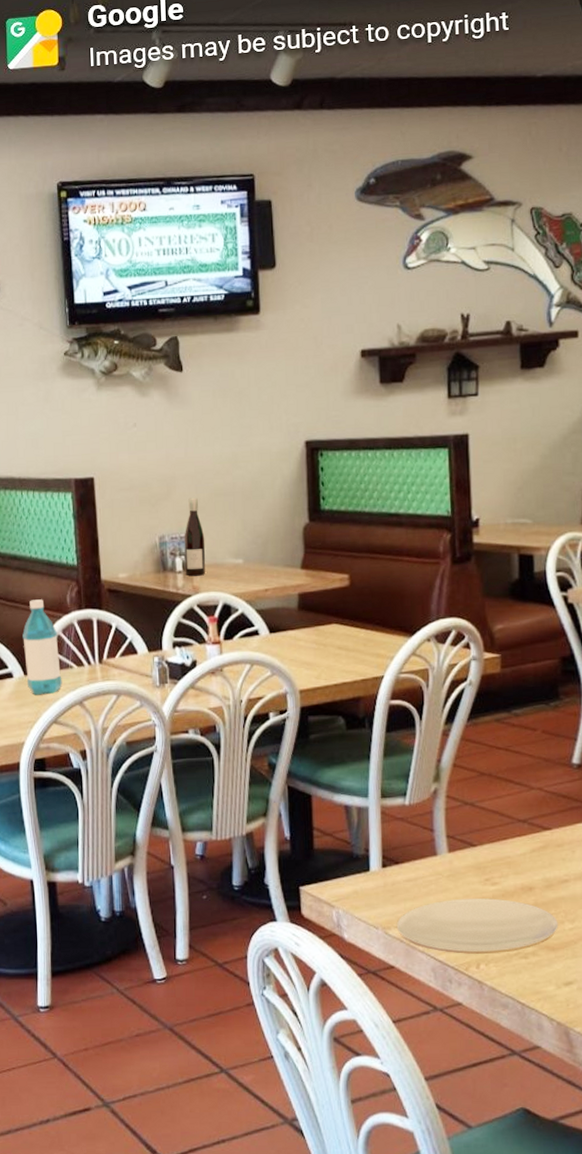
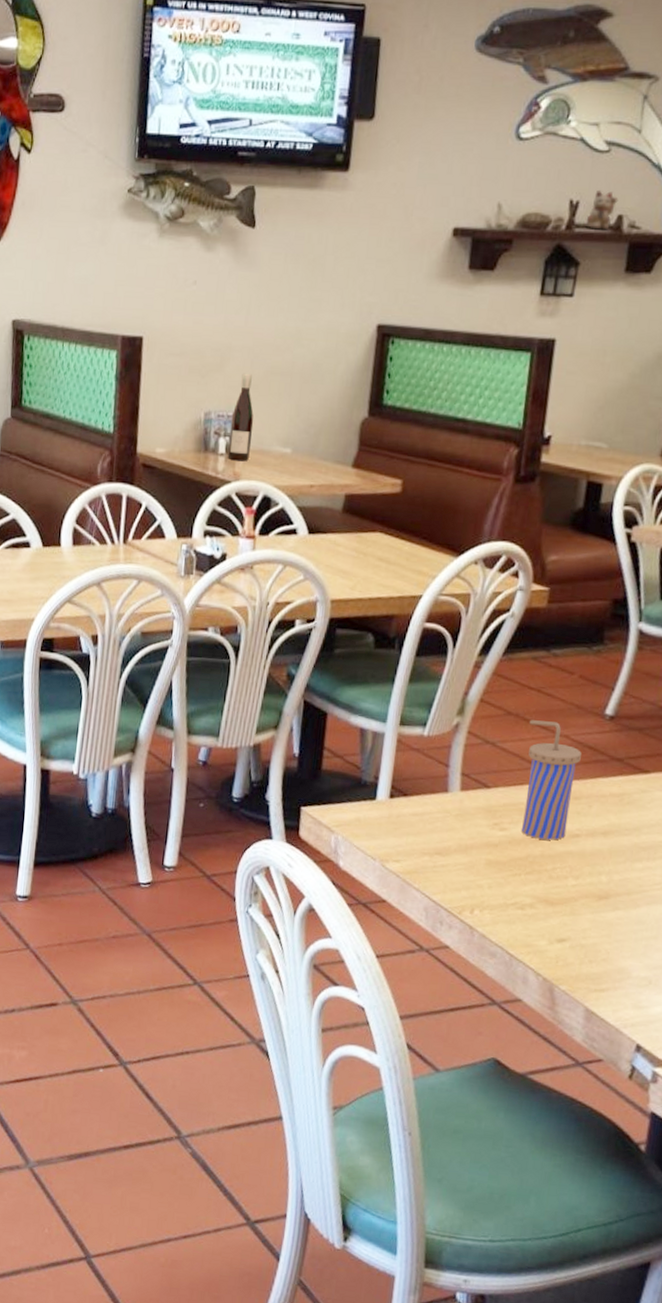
water bottle: present [22,599,62,695] -> none [45,465,83,571]
plate: present [396,898,558,955] -> none [394,839,562,902]
decorative figurine: none [478,302,504,337] -> present [585,189,619,230]
beverage cup: none [503,777,557,889] -> present [521,720,582,841]

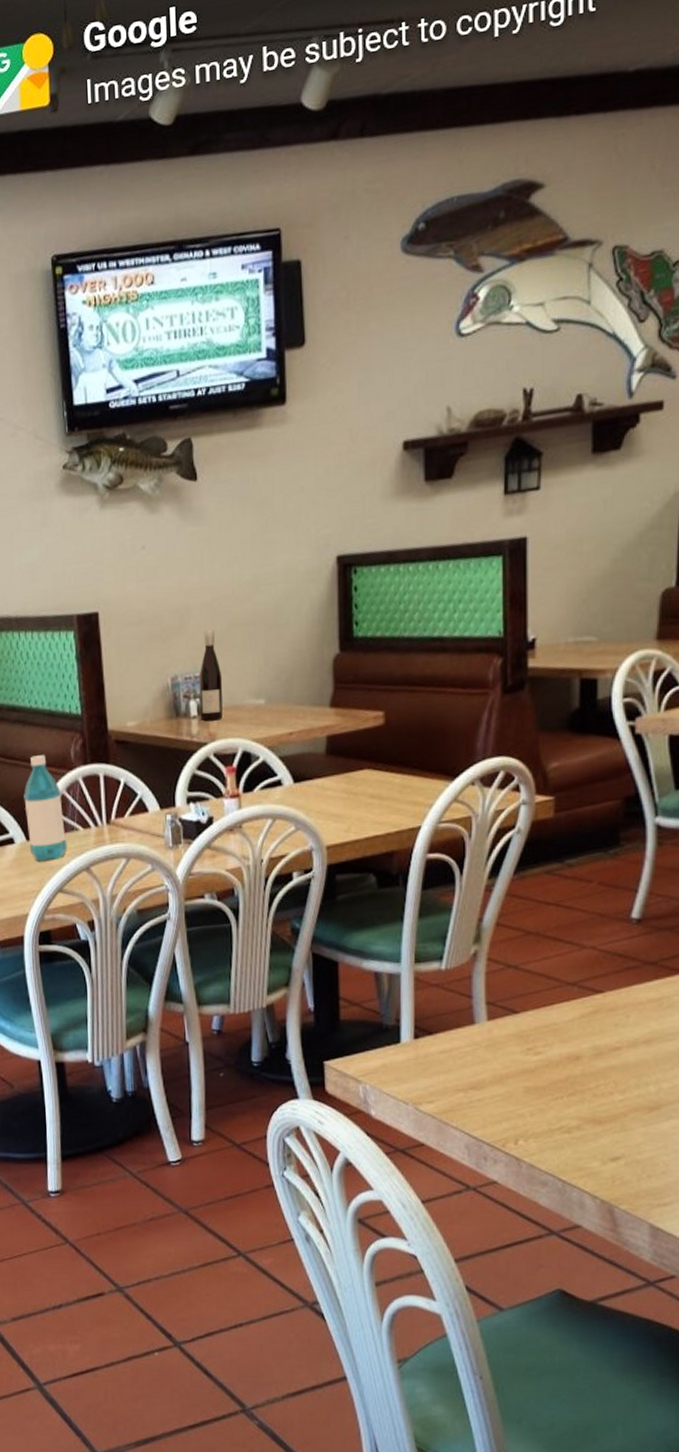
water bottle: none [45,465,83,571] -> present [23,755,68,862]
beverage cup: present [521,720,582,841] -> none [552,934,611,1058]
decorative figurine: present [585,189,619,230] -> none [543,371,575,416]

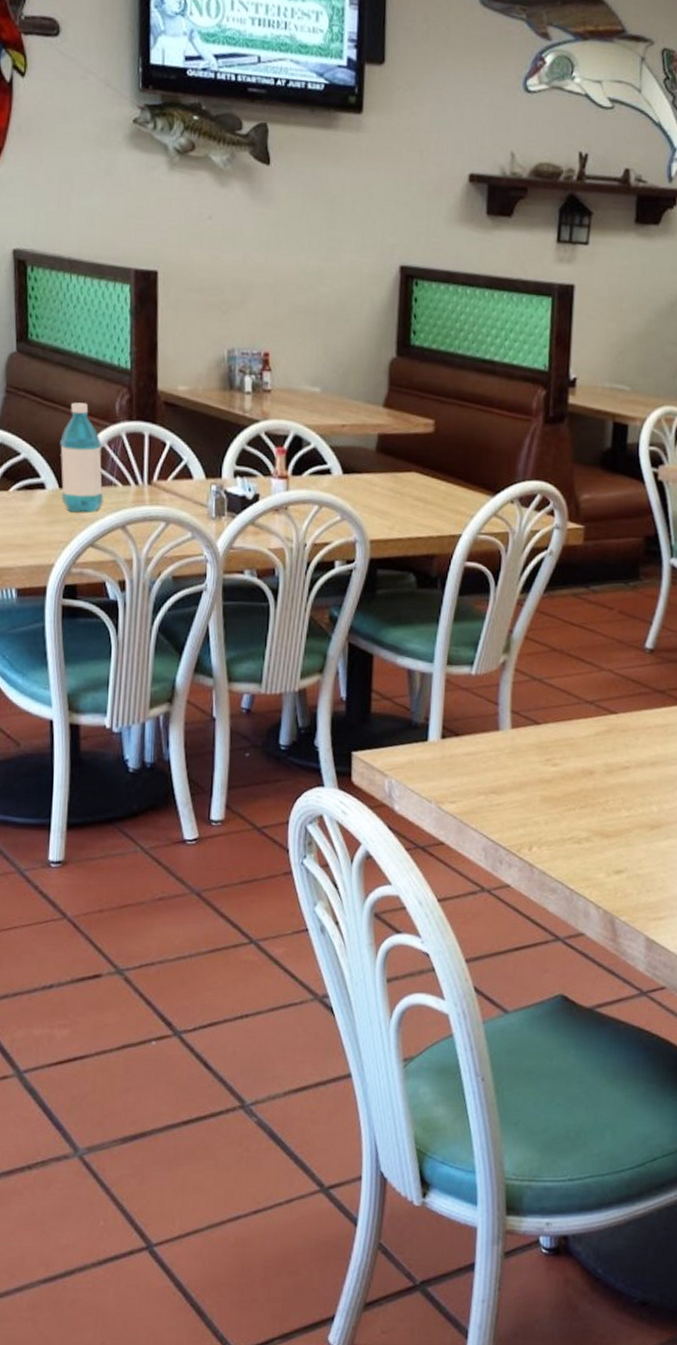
bottle: present [199,629,223,721] -> none [254,310,280,400]

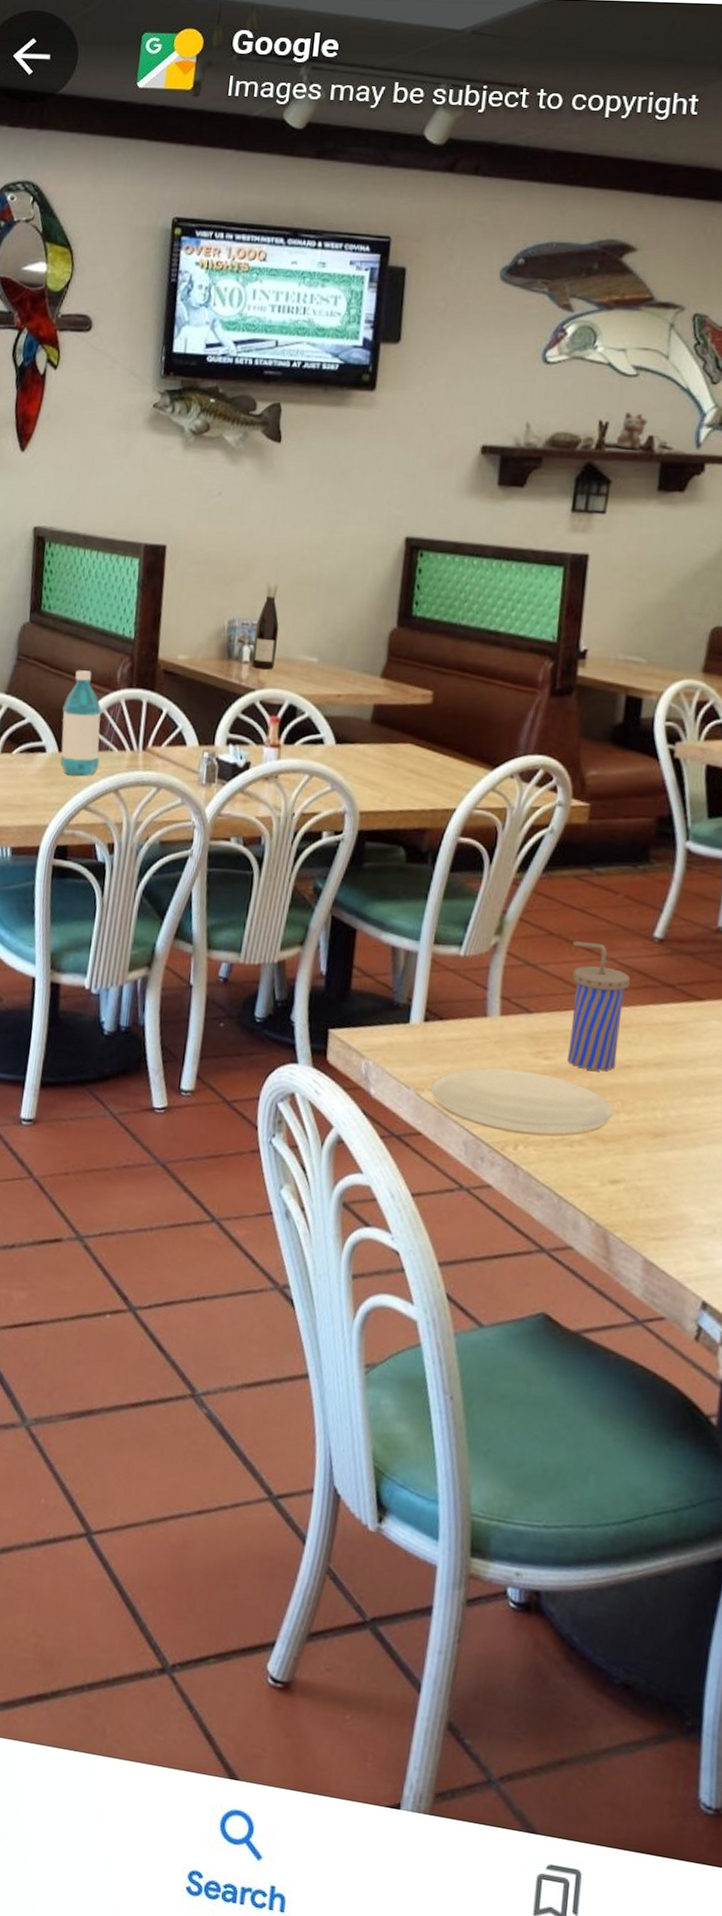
bottle: none [254,310,280,400] -> present [252,582,279,670]
plate: none [450,777,615,837] -> present [430,1068,613,1137]
beverage cup: none [572,655,625,773] -> present [566,941,630,1072]
decorative figurine: none [595,143,625,182] -> present [616,411,649,450]

